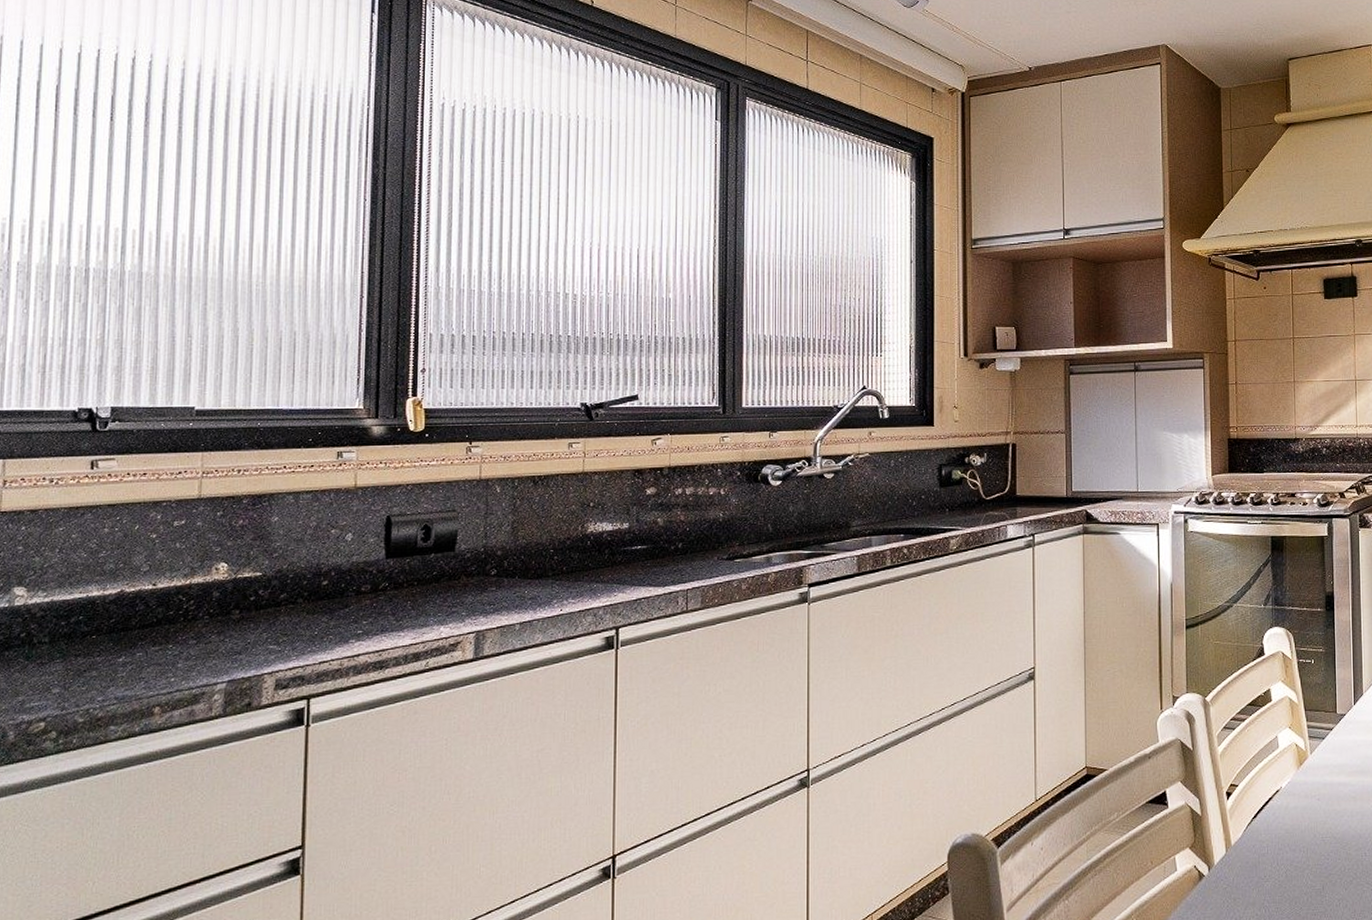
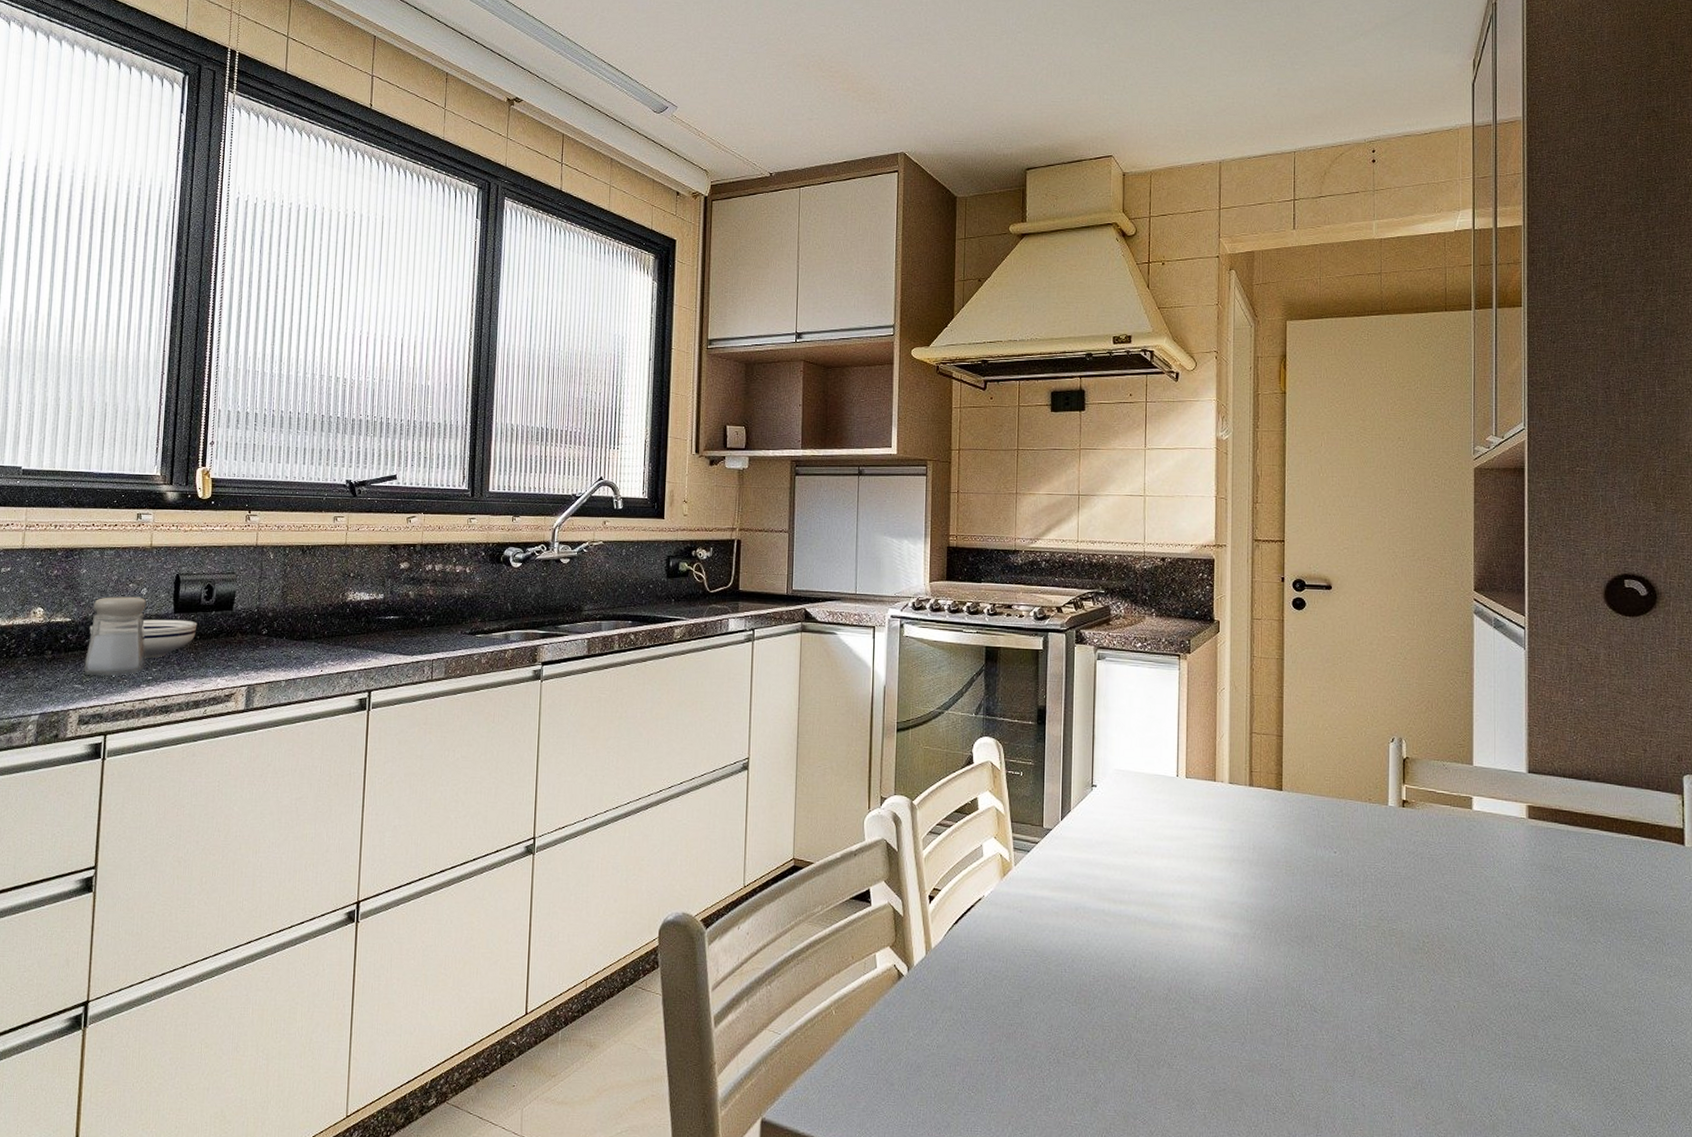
salt shaker: none [280,543,354,634] -> present [84,596,147,676]
bowl: none [284,565,414,610] -> present [89,619,198,658]

